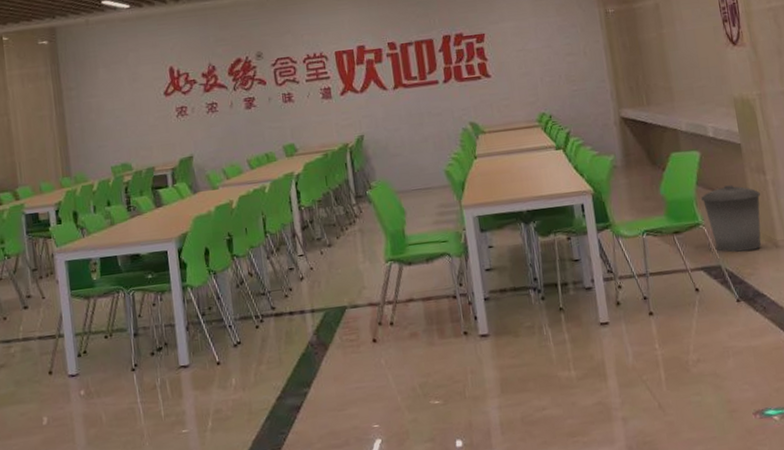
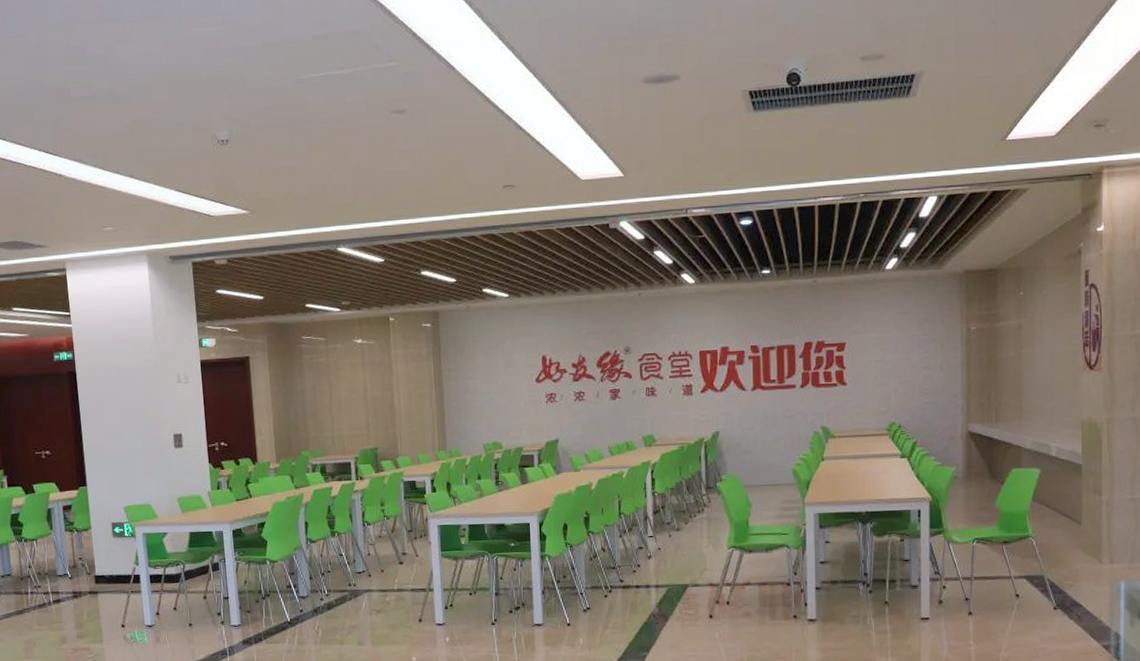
trash can: present [701,185,762,253] -> none [1035,502,1093,565]

